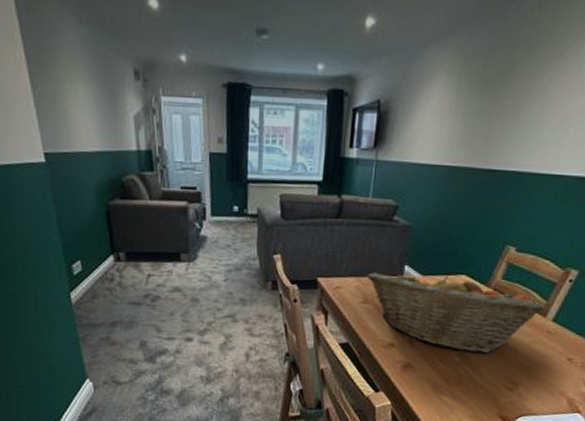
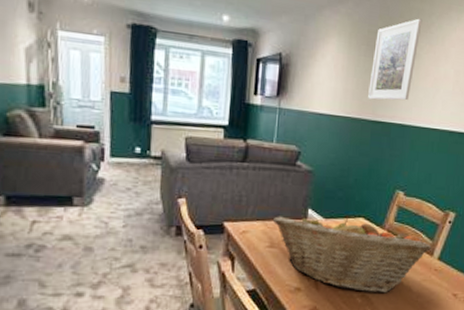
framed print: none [478,43,554,145] -> present [368,18,423,101]

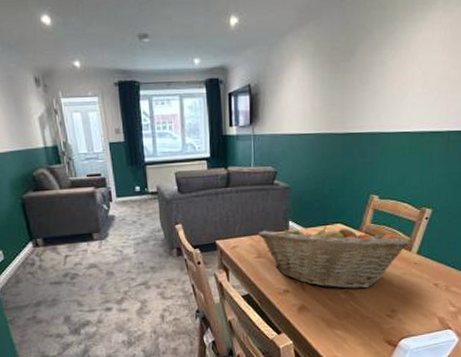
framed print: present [368,18,423,101] -> none [336,26,385,114]

